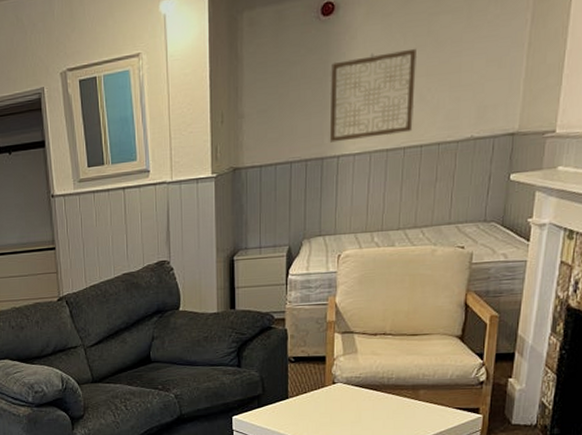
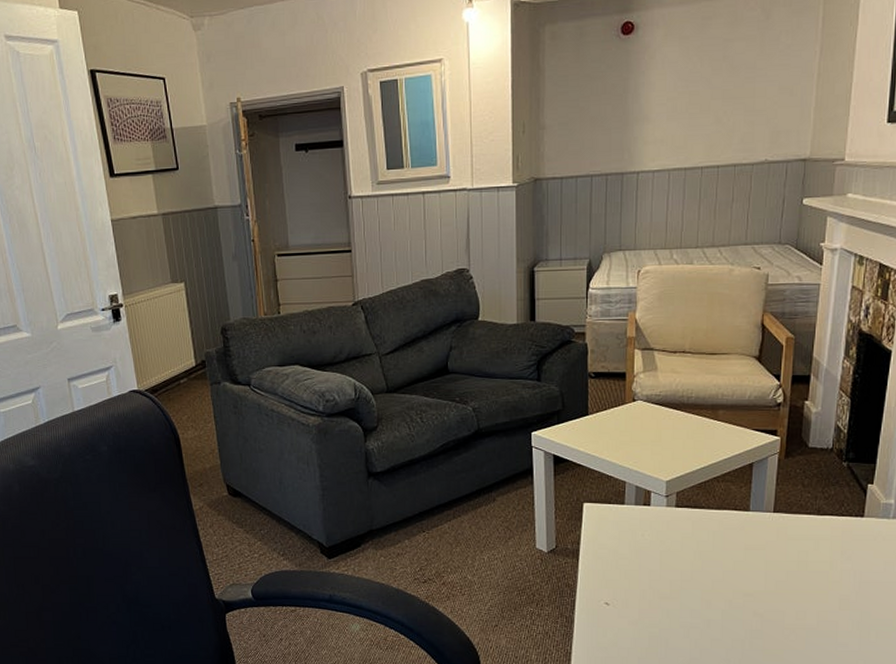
wall art: present [329,48,418,143] -> none [629,71,714,159]

